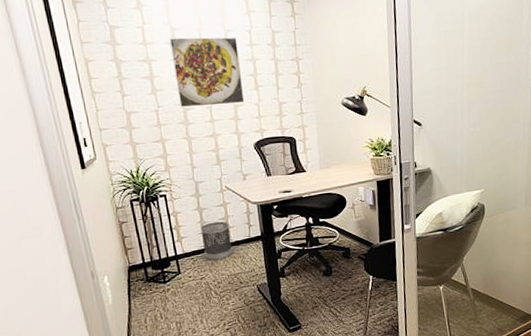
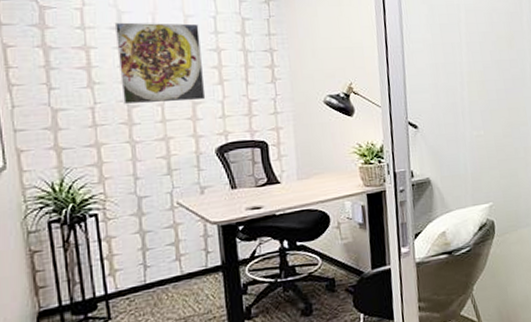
wastebasket: present [200,221,233,261] -> none [141,247,184,300]

